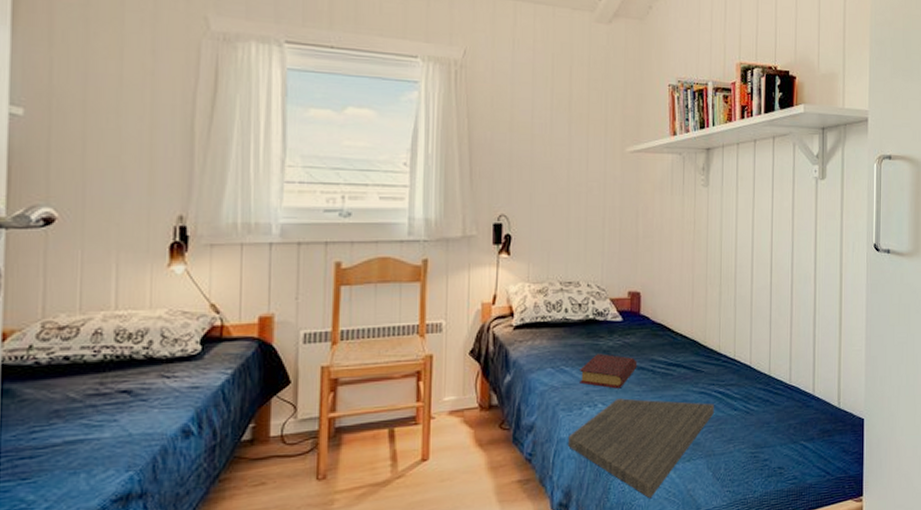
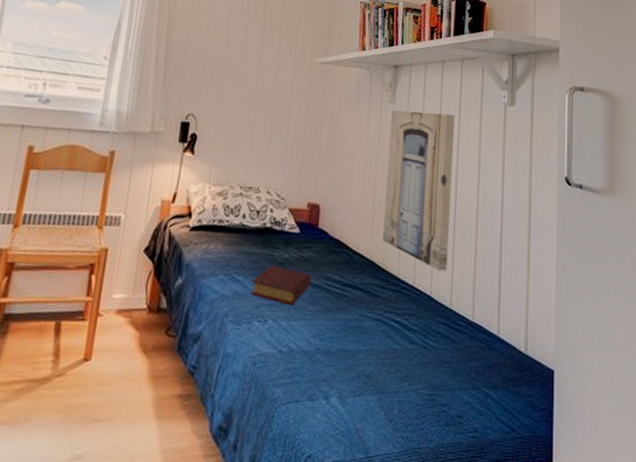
tray: present [568,398,714,499] -> none [233,316,390,435]
wall art: none [703,192,768,343] -> present [382,110,455,272]

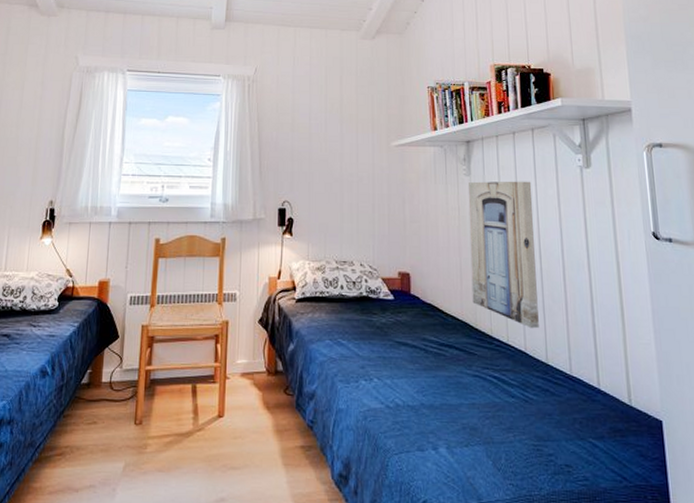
book: present [251,265,312,306] -> none [356,329,410,365]

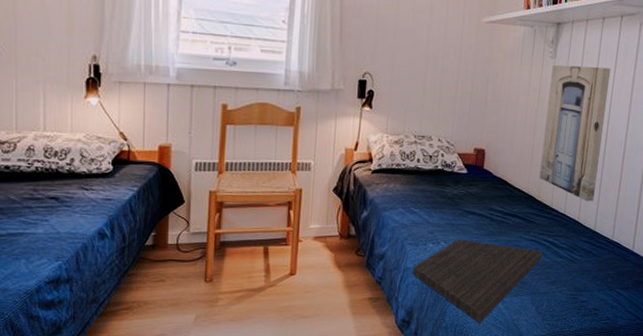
tray: none [347,375,490,482] -> present [413,239,542,324]

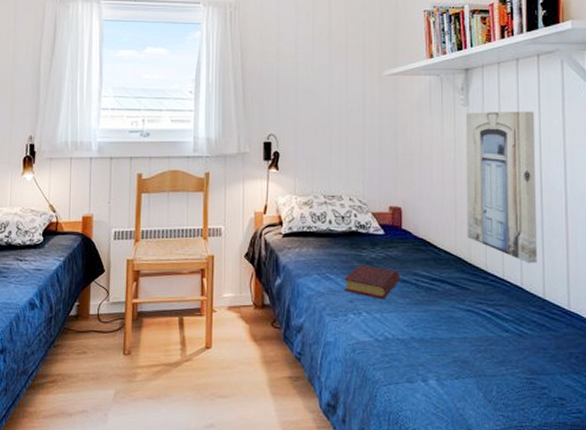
tray: present [413,239,542,324] -> none [335,309,483,412]
book: none [426,200,478,231] -> present [344,264,401,299]

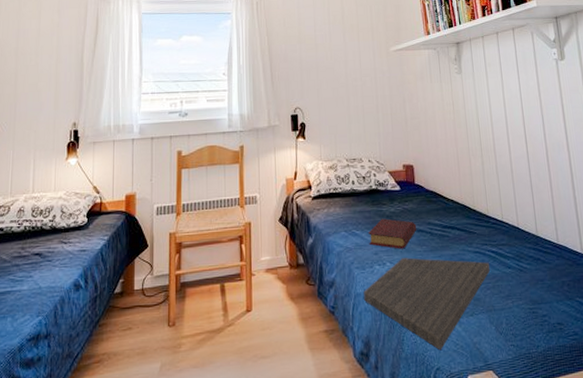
tray: none [335,309,483,412] -> present [364,257,490,351]
wall art: present [465,111,537,264] -> none [459,75,529,206]

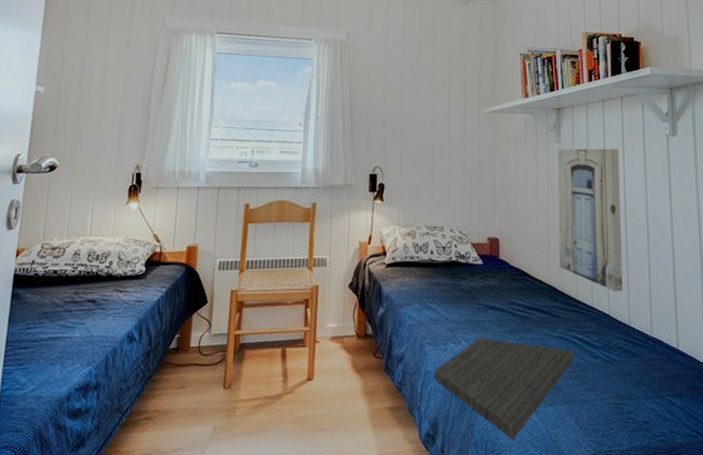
book: present [368,218,417,249] -> none [444,293,498,328]
wall art: none [459,75,529,206] -> present [557,148,623,292]

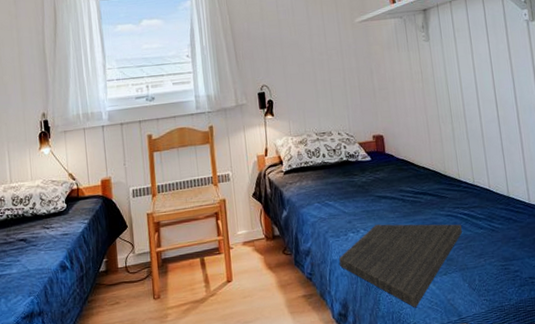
wall art: present [557,148,623,292] -> none [427,39,500,169]

